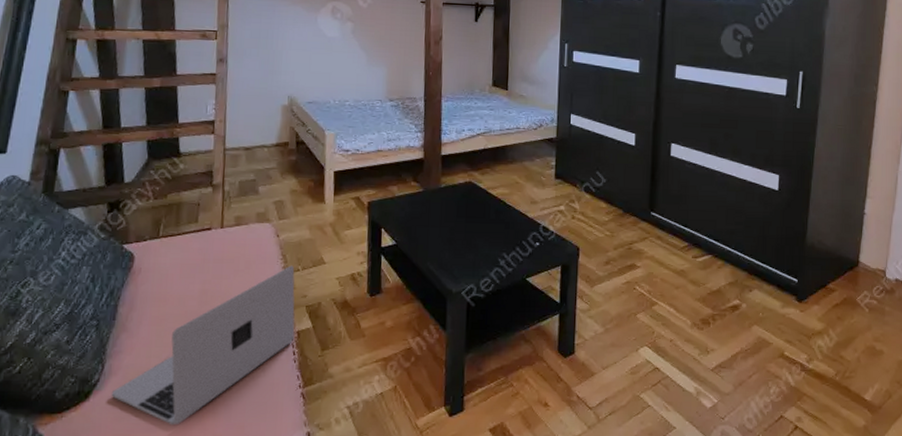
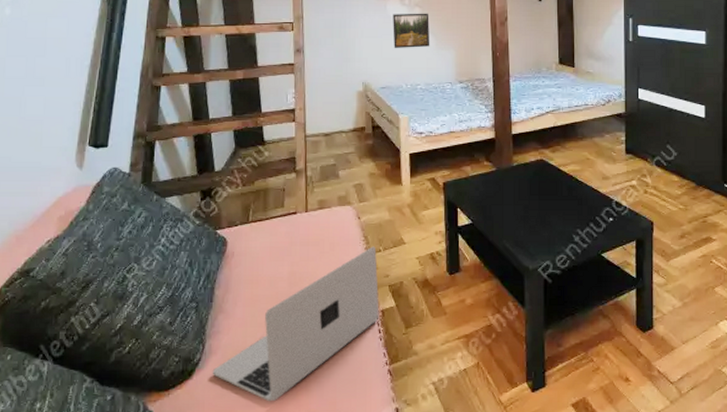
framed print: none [322,27,362,63] -> present [393,13,430,48]

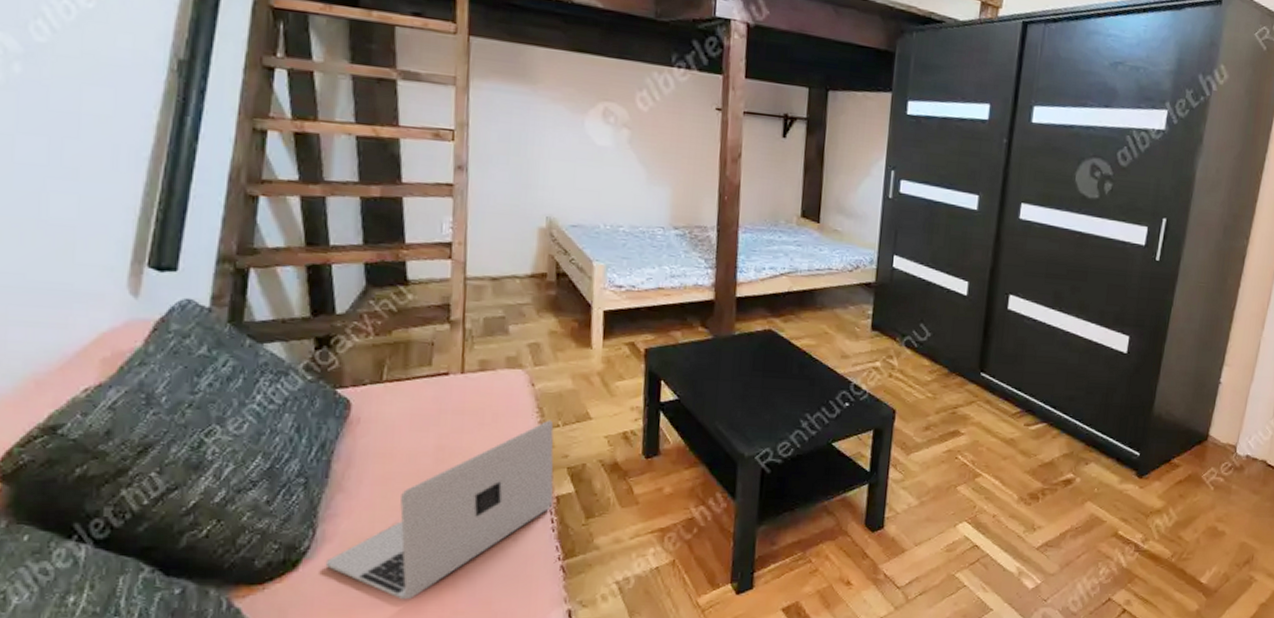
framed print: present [393,13,430,48] -> none [591,133,641,180]

